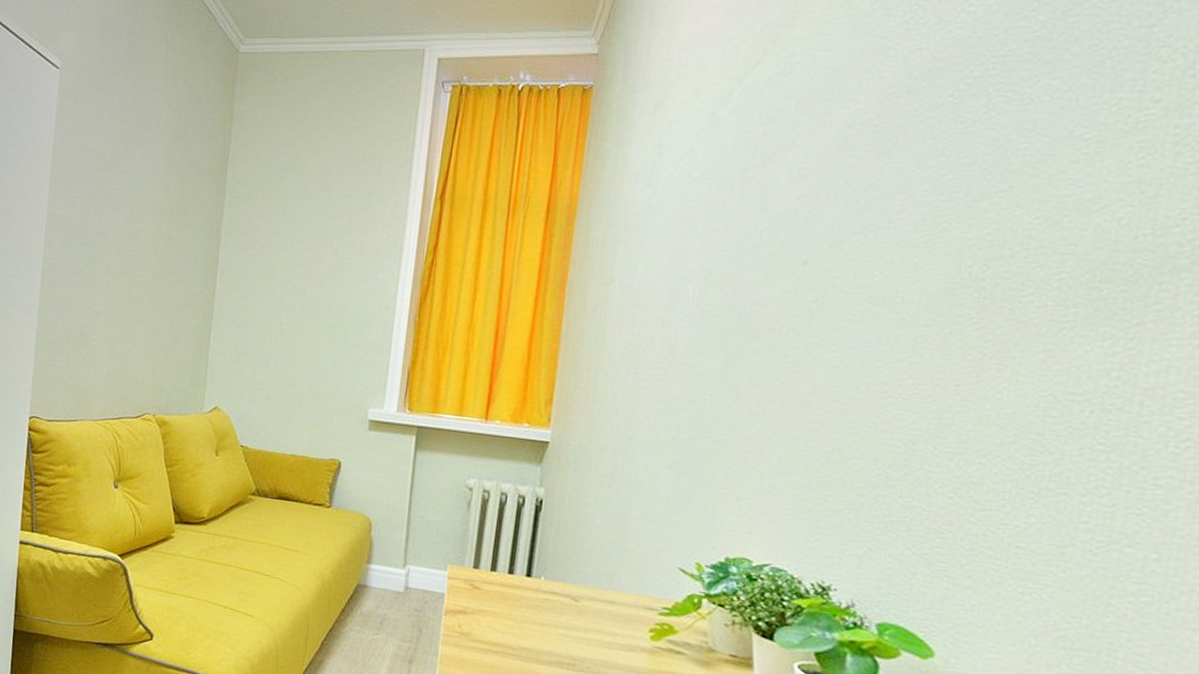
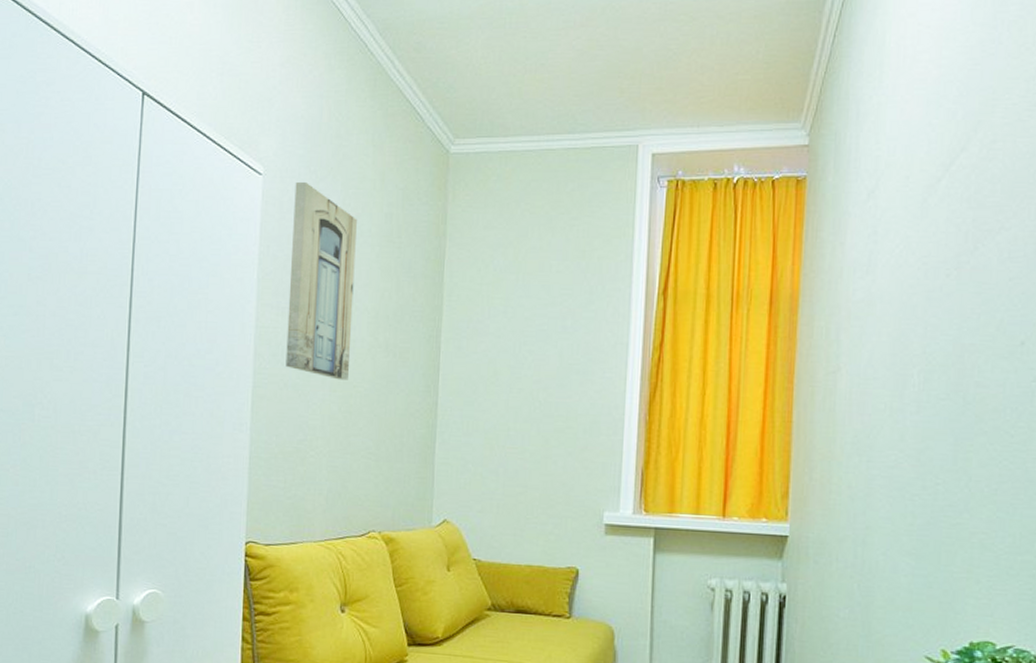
wall art: none [73,76,147,269] -> present [285,181,357,380]

